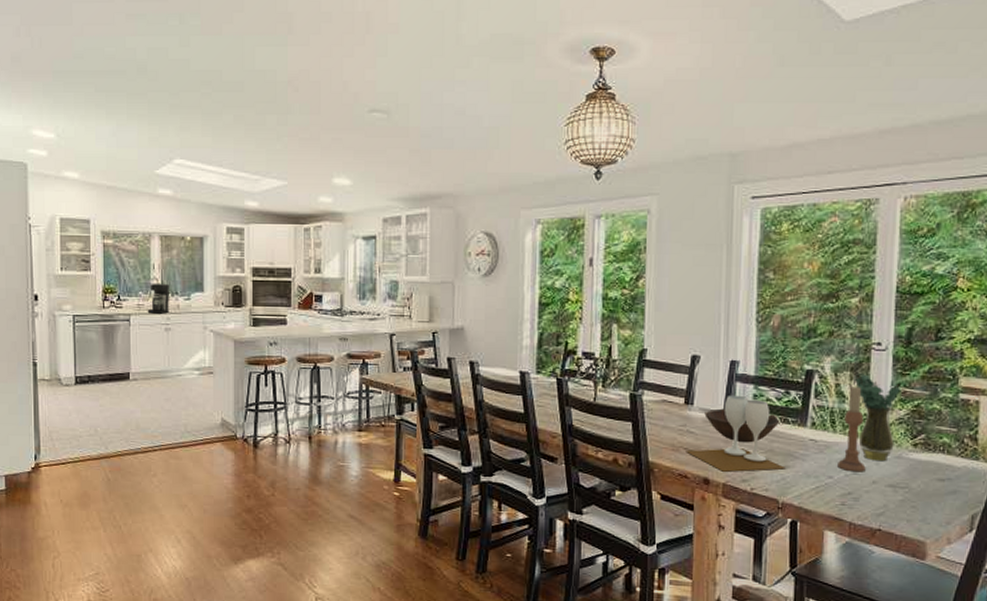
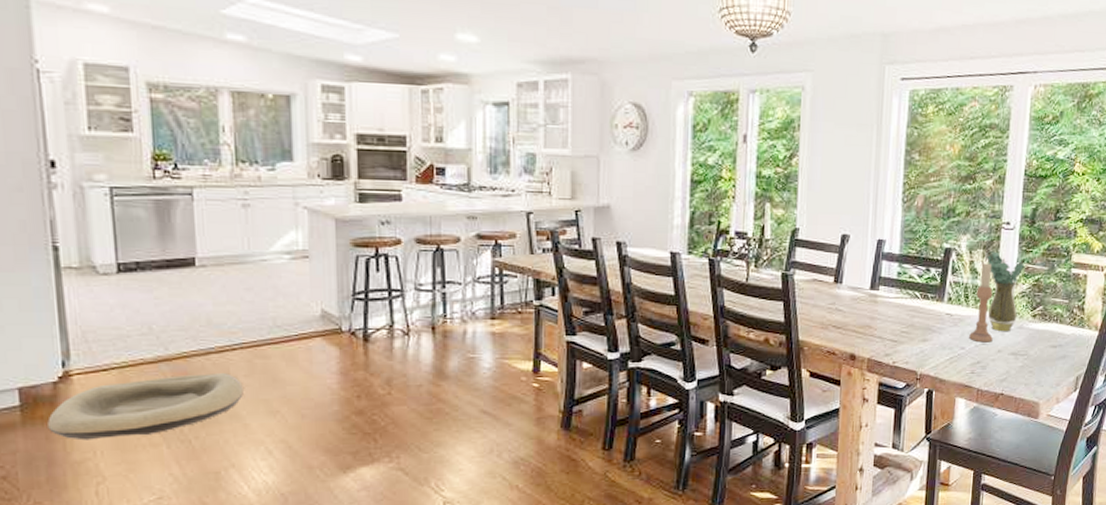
dog bed: none [23,470,161,521] -> present [47,373,244,440]
coffee maker: present [147,283,169,314] -> none [216,149,247,187]
wineglass: present [686,394,786,472] -> none [834,273,924,347]
bowl: present [704,408,780,443] -> none [852,286,921,319]

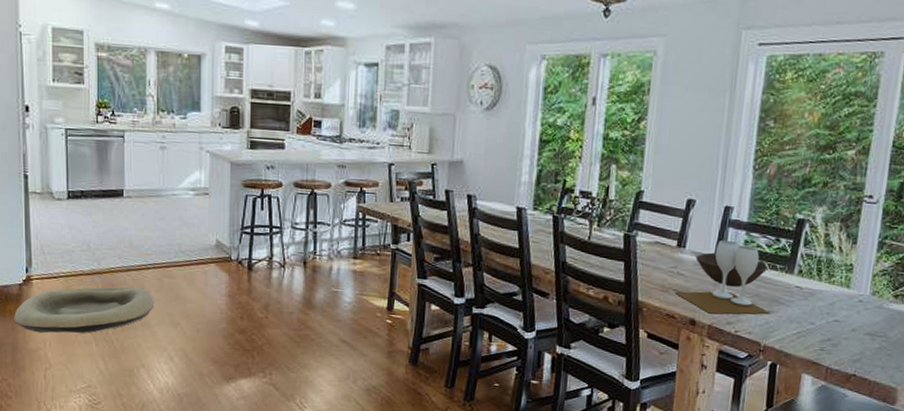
wineglass: none [834,273,924,347] -> present [675,239,770,315]
bowl: none [852,286,921,319] -> present [695,252,769,287]
candlestick: present [969,263,993,343] -> none [820,237,850,320]
vase: present [985,248,1024,332] -> none [842,222,888,311]

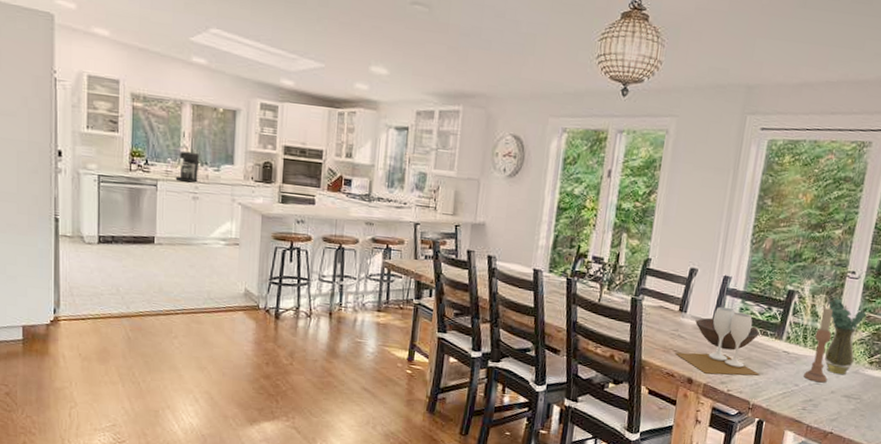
dog bed: present [14,287,154,334] -> none [40,330,181,375]
coffee maker: none [142,99,165,132] -> present [175,151,199,183]
candlestick: none [820,237,850,320] -> present [804,308,833,383]
vase: none [842,222,888,311] -> present [824,294,867,375]

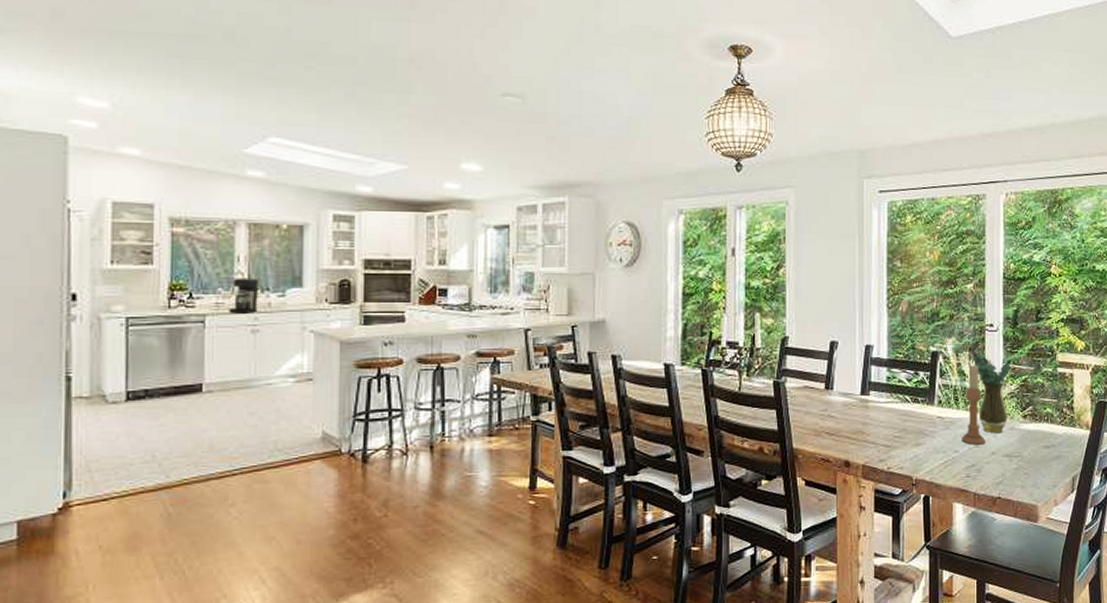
wineglass: present [675,306,760,376] -> none [827,378,917,453]
bowl: present [695,317,760,350] -> none [844,392,911,424]

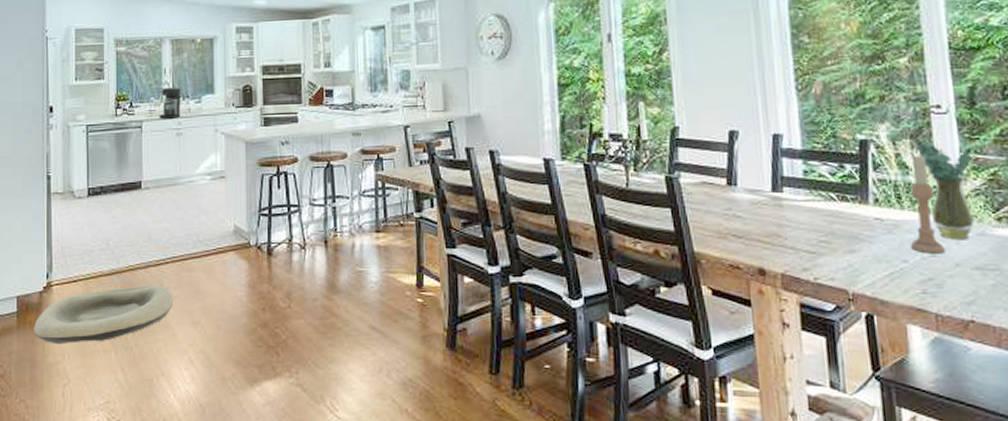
dog bed: none [43,499,241,574] -> present [34,285,173,345]

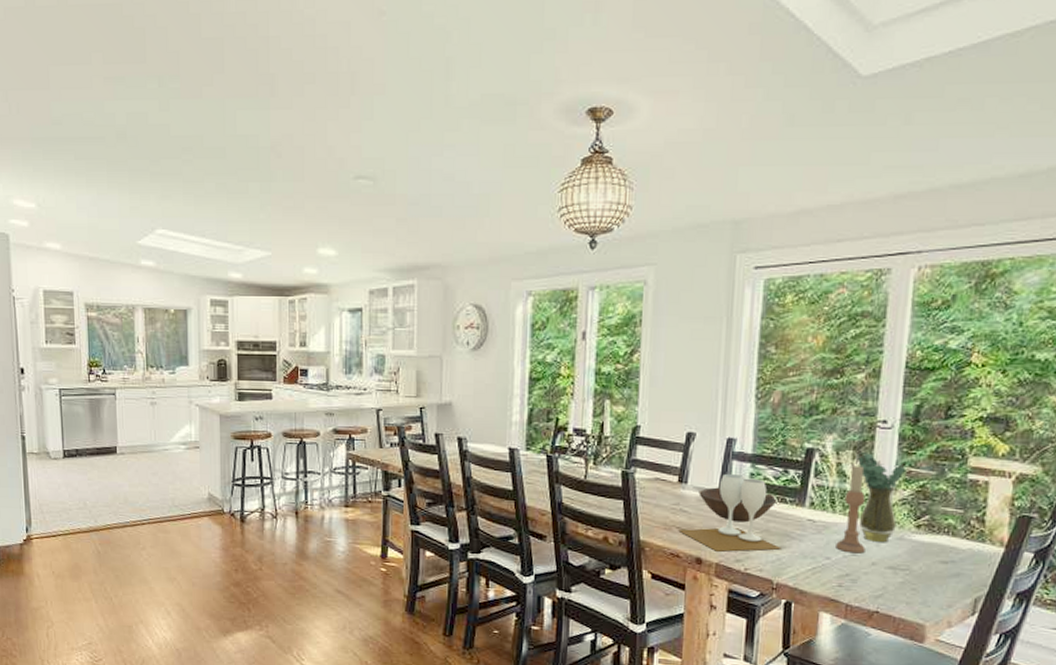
dog bed: present [34,285,173,345] -> none [16,543,150,592]
coffee maker: present [159,87,181,119] -> none [132,356,155,388]
wineglass: none [734,172,851,260] -> present [678,473,782,552]
bowl: none [751,188,838,226] -> present [698,487,777,523]

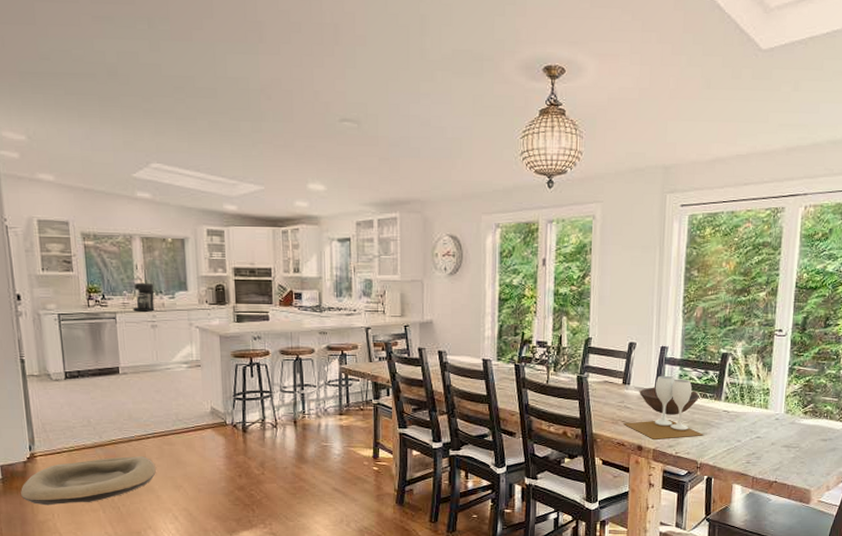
dog bed: none [16,543,150,592] -> present [21,456,156,506]
coffee maker: none [132,356,155,388] -> present [133,282,155,312]
candlestick: present [836,466,865,554] -> none [745,366,767,436]
vase: present [855,449,906,543] -> none [759,353,796,427]

